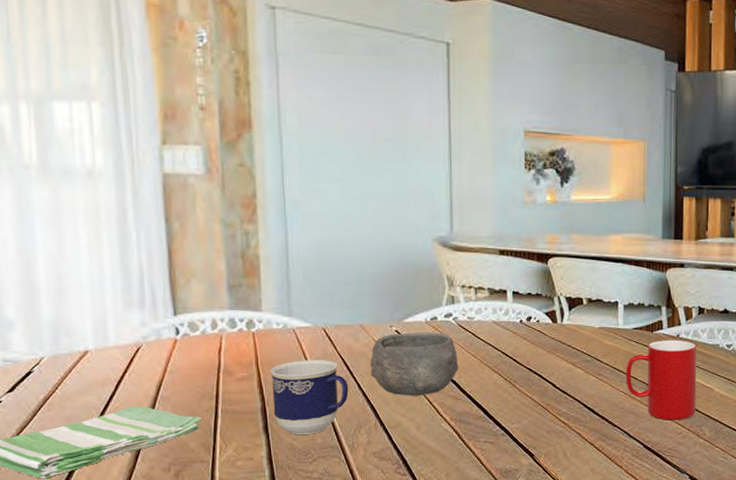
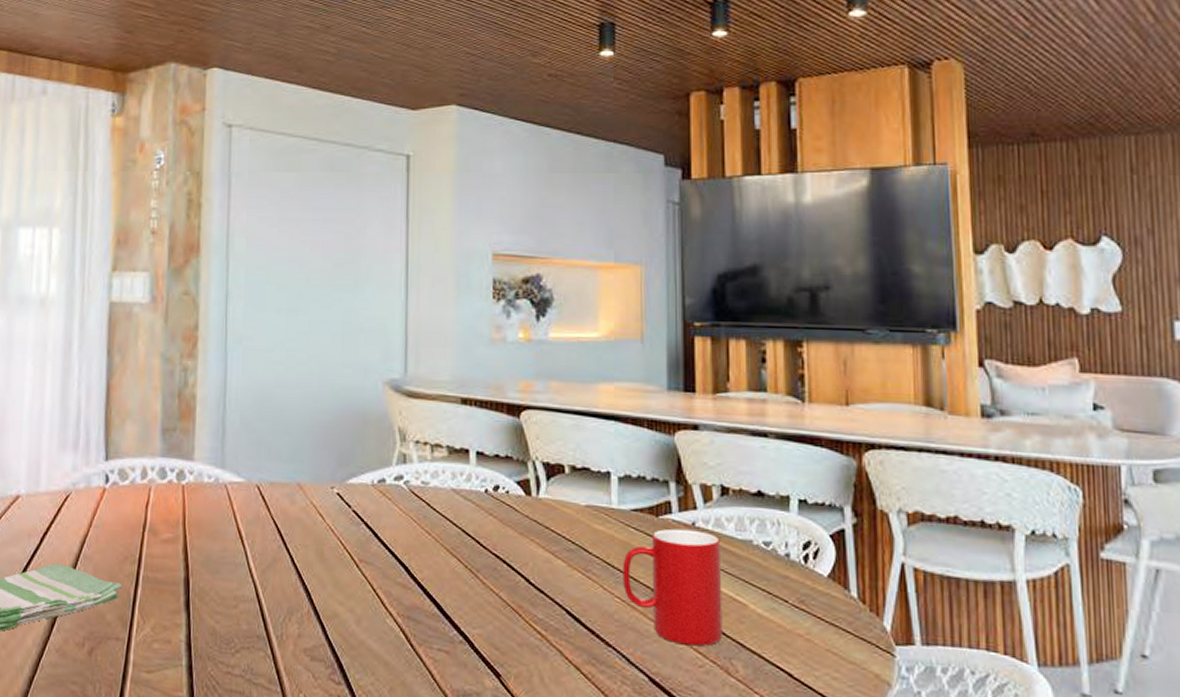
cup: present [269,360,349,436] -> none [196,522,281,618]
bowl: present [370,332,459,396] -> none [306,496,409,580]

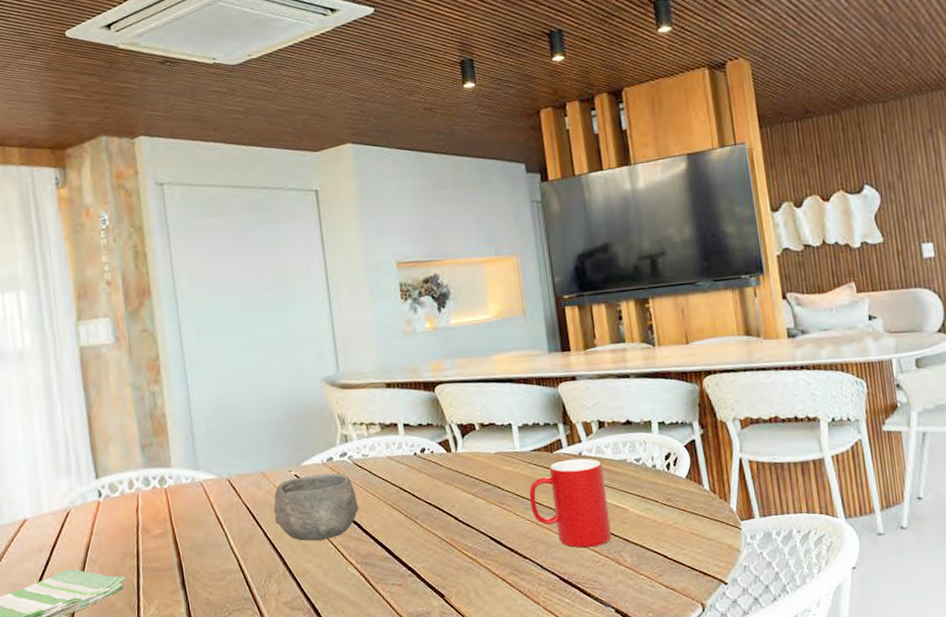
bowl: none [306,496,409,580] -> present [274,473,359,541]

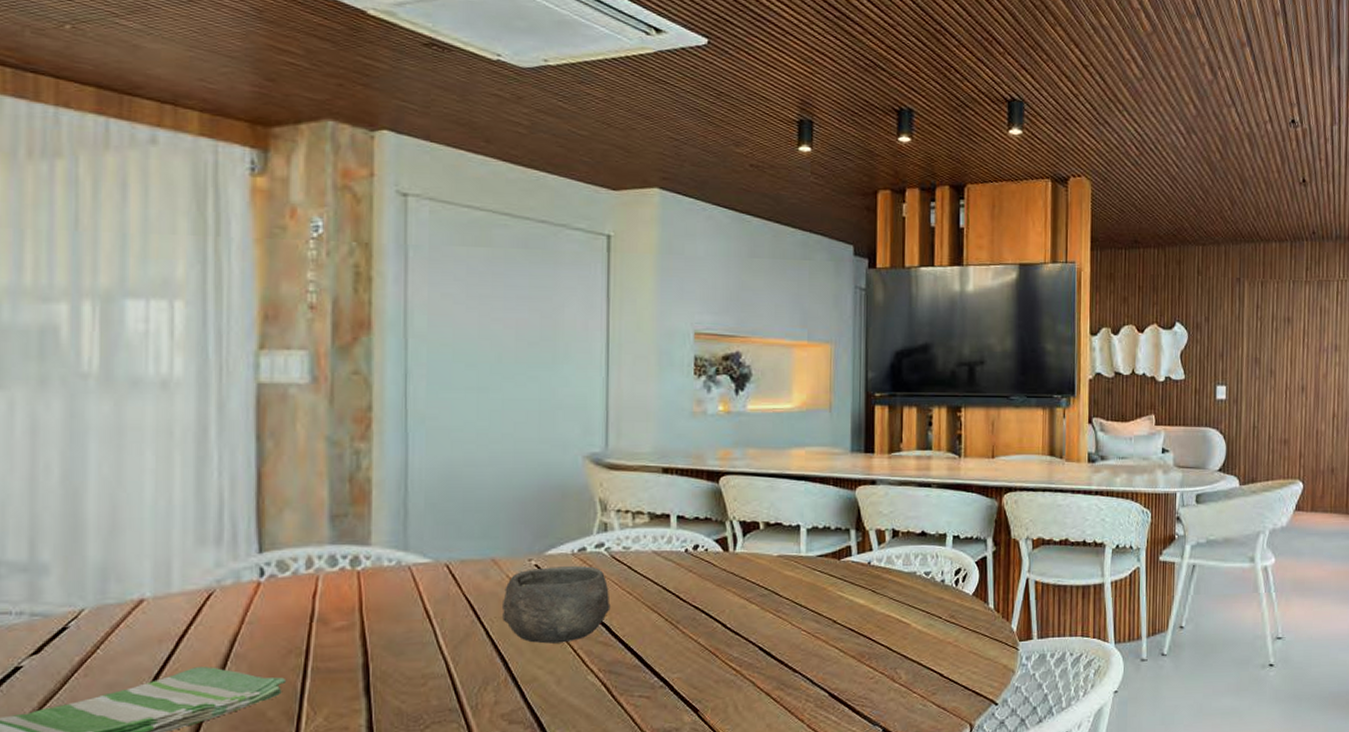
cup: present [529,458,612,548] -> none [808,568,891,663]

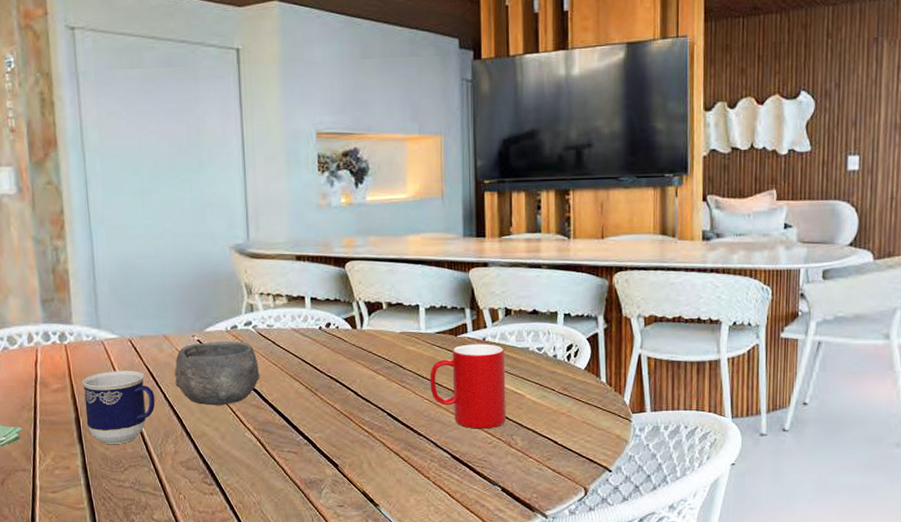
cup: none [376,602,474,697] -> present [81,370,156,445]
cup: none [808,568,891,663] -> present [430,344,506,429]

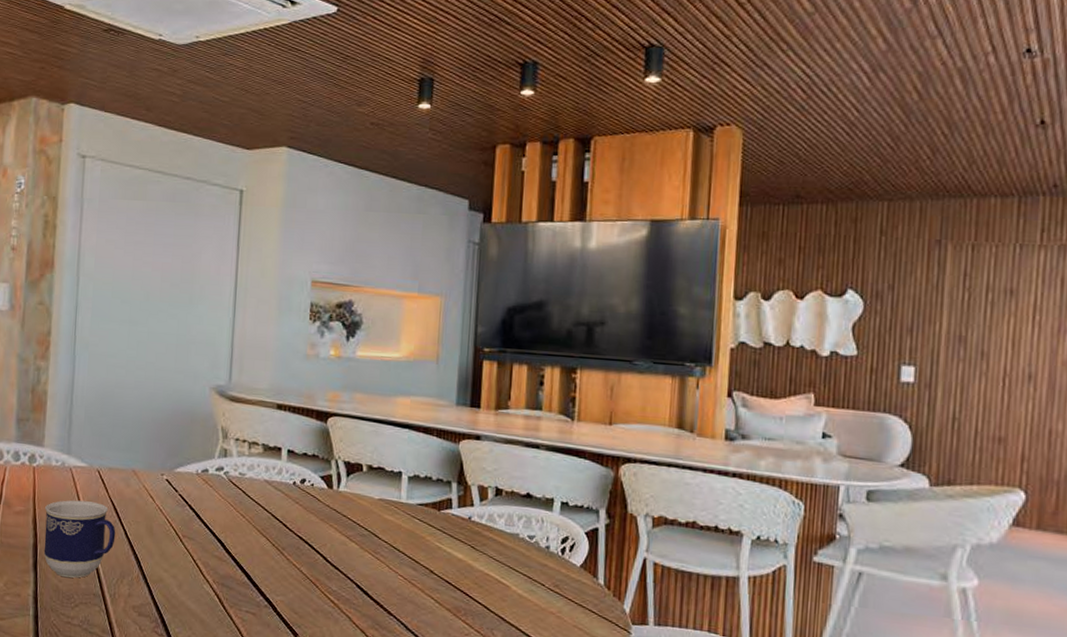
bowl: present [175,341,260,406] -> none [138,482,226,552]
cup: present [430,344,506,429] -> none [406,521,491,619]

